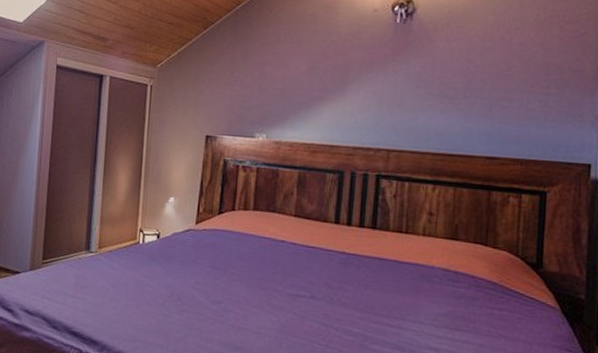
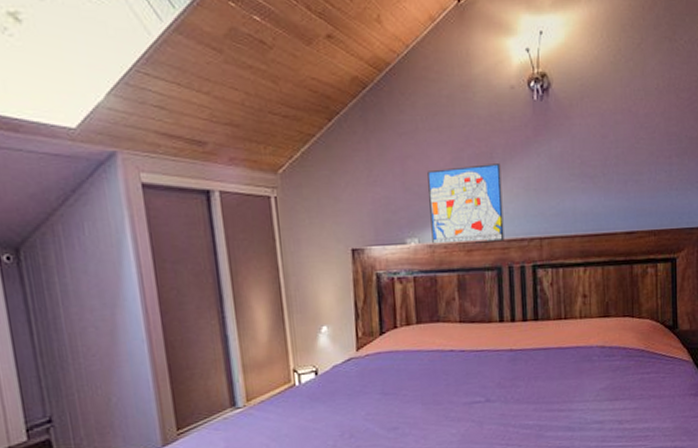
wall art: none [279,76,355,148] -> present [427,163,505,243]

